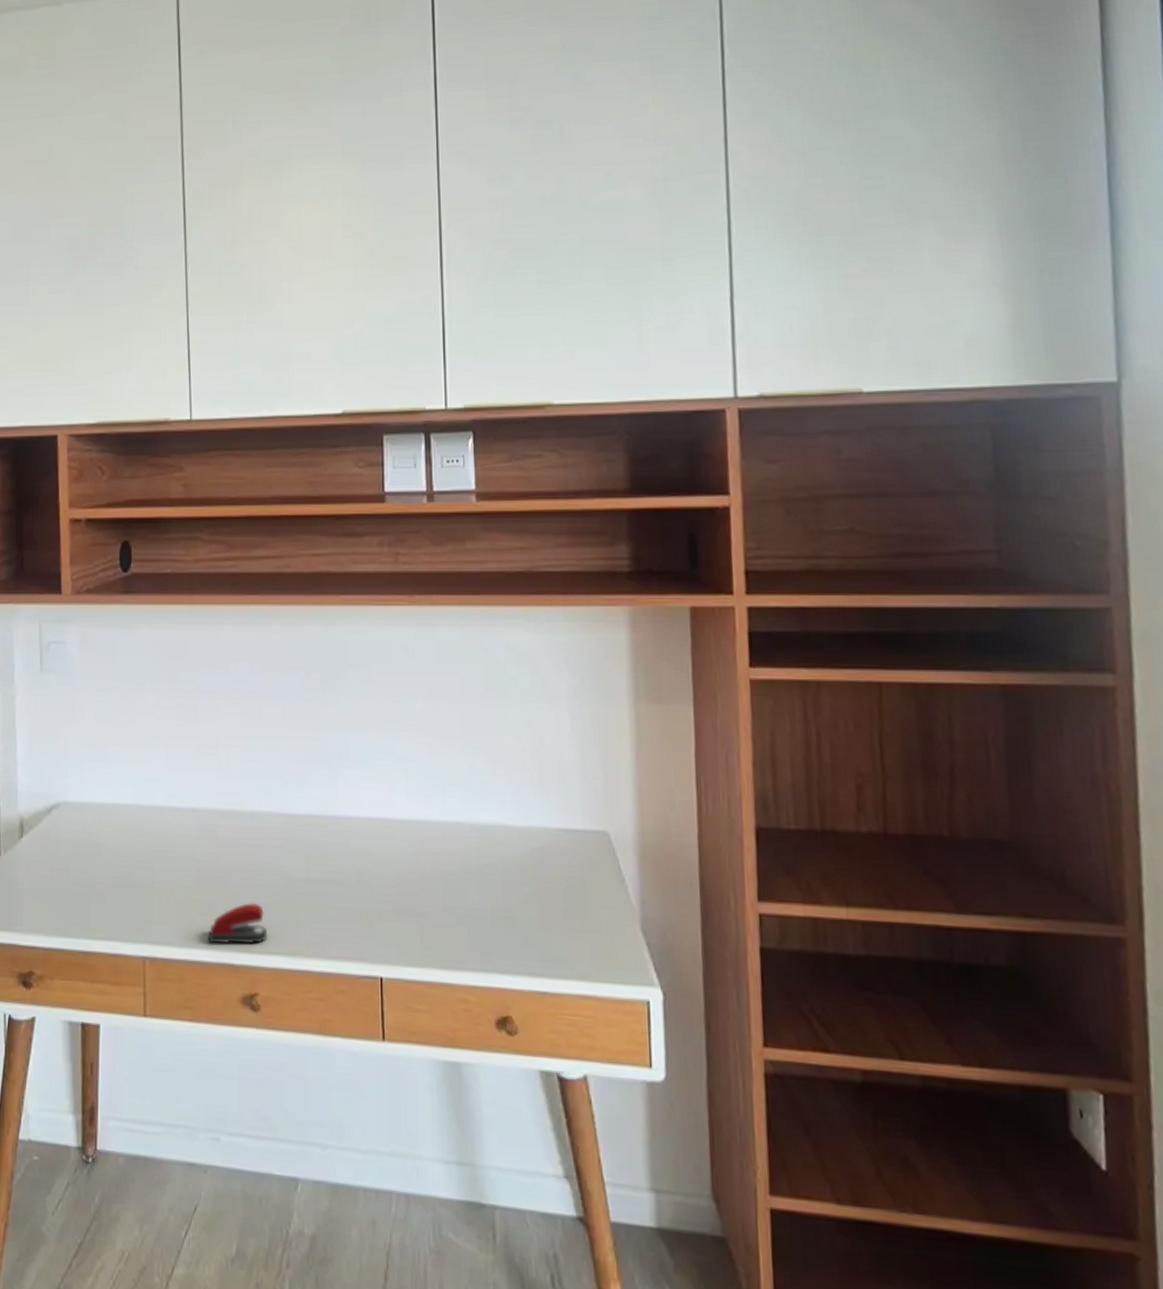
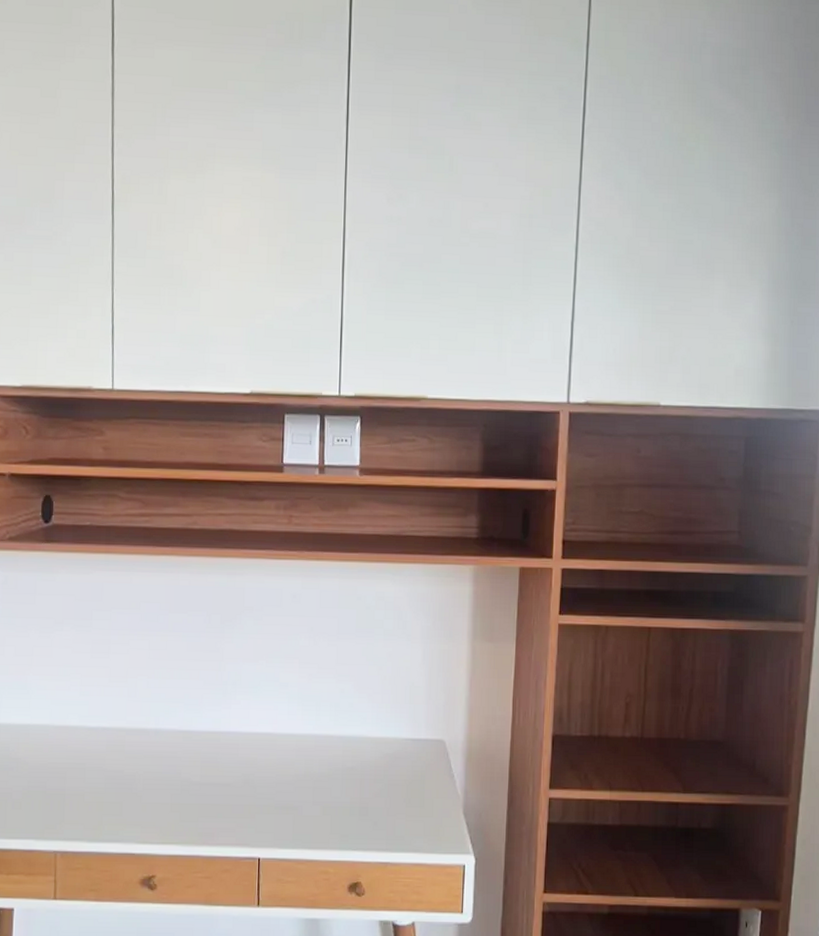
stapler: present [208,903,267,945] -> none [113,804,165,838]

